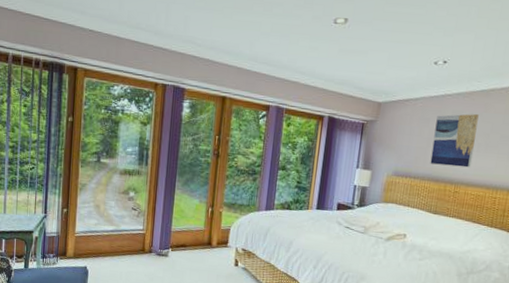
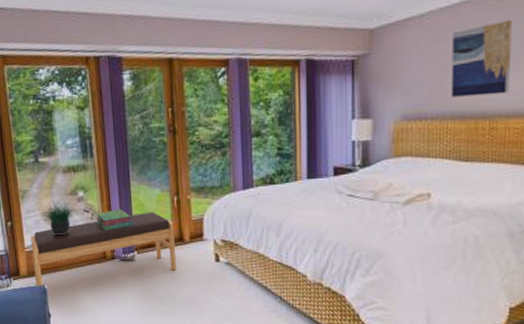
bench: none [79,217,205,269] -> present [30,212,177,287]
potted plant: none [95,193,128,227] -> present [41,195,80,236]
stack of books: none [141,211,172,229] -> present [96,209,134,231]

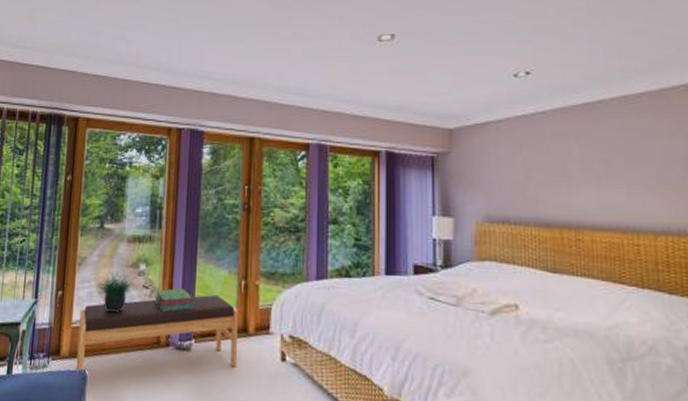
wall art: present [451,19,512,97] -> none [531,133,593,205]

